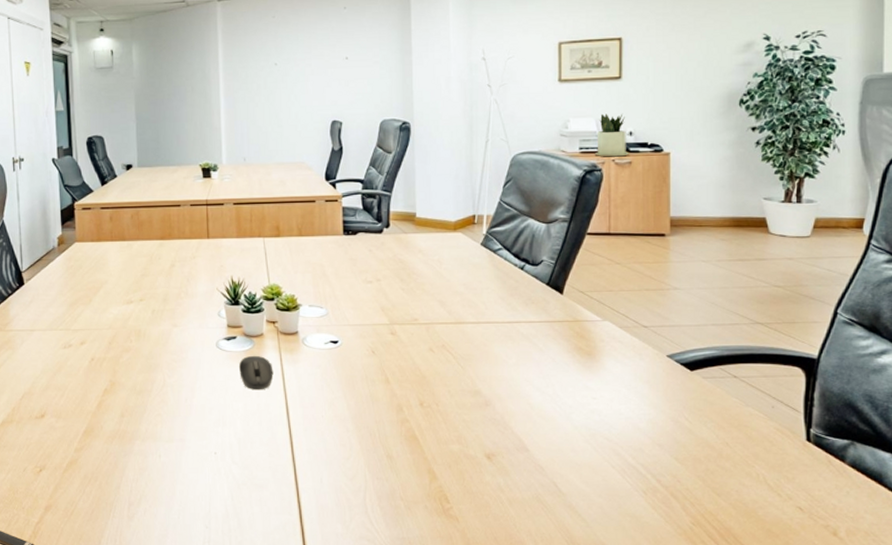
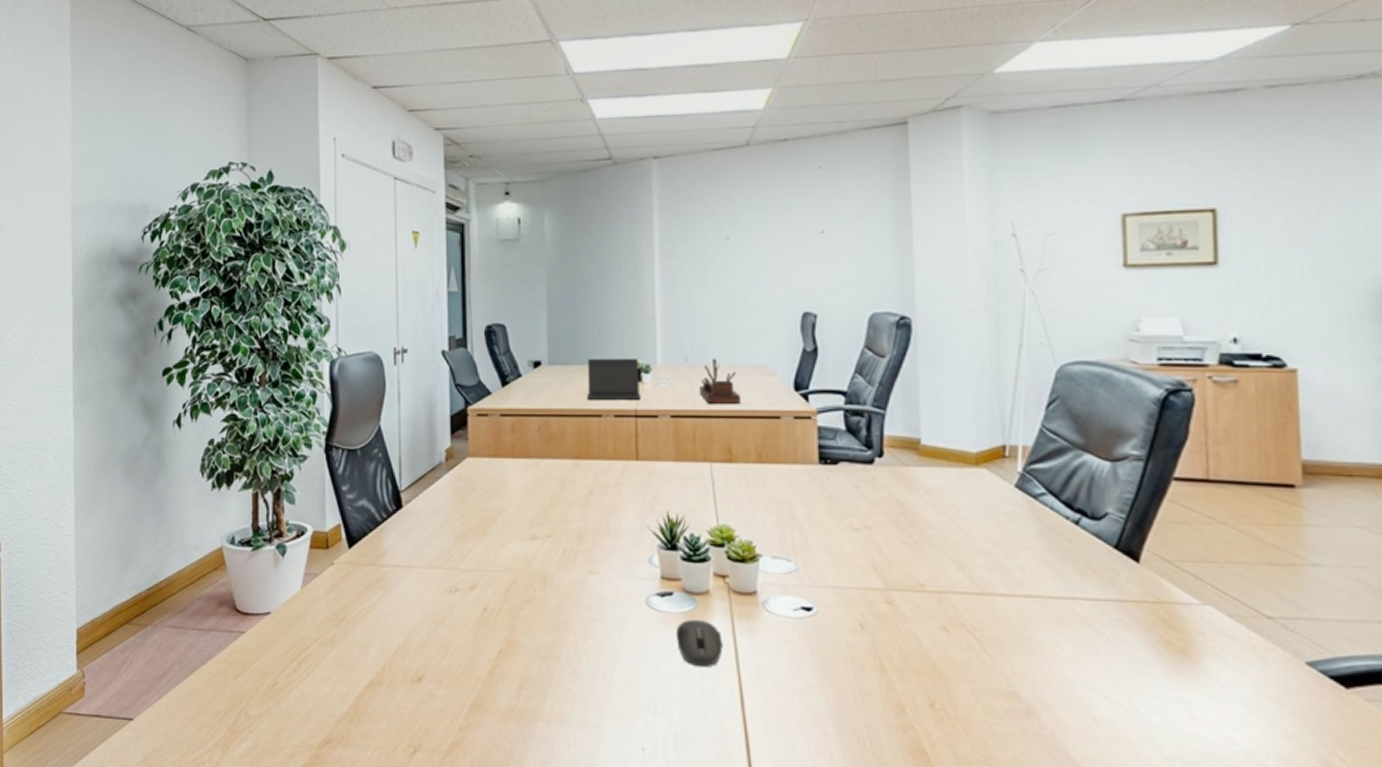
laptop: none [168,159,211,193] -> present [587,358,641,400]
desk organizer: none [254,157,285,193] -> present [699,358,740,404]
planter: present [594,113,629,157] -> none [1180,312,1233,373]

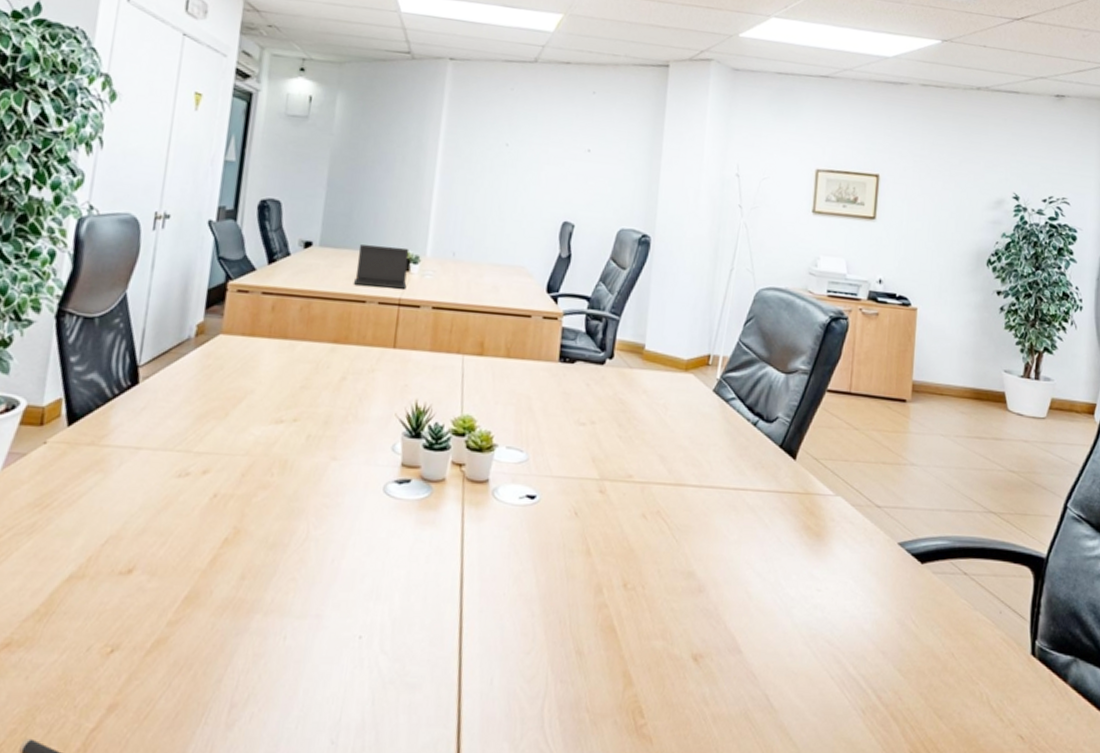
computer mouse: present [675,619,723,668] -> none [407,506,451,554]
desk organizer: present [699,358,740,404] -> none [461,255,498,301]

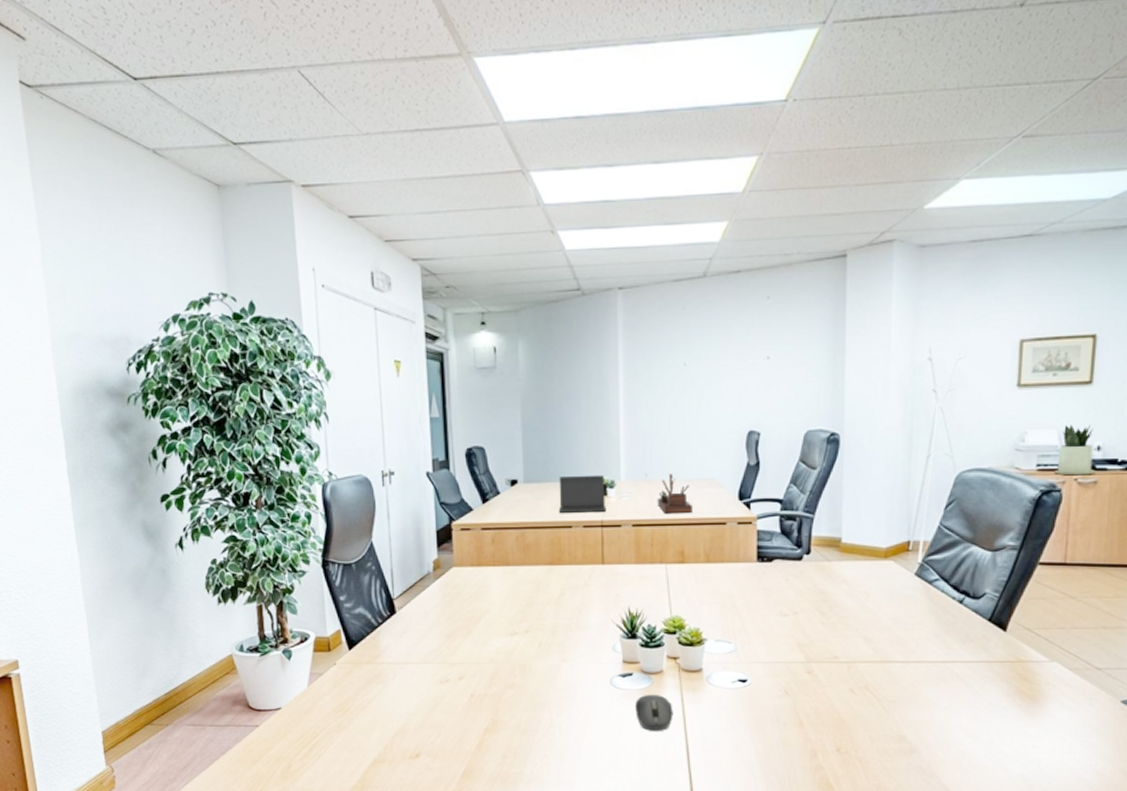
computer mouse: none [407,506,451,554] -> present [634,694,673,732]
desk organizer: none [461,255,498,301] -> present [657,473,692,513]
planter: none [842,255,877,307] -> present [1054,425,1095,476]

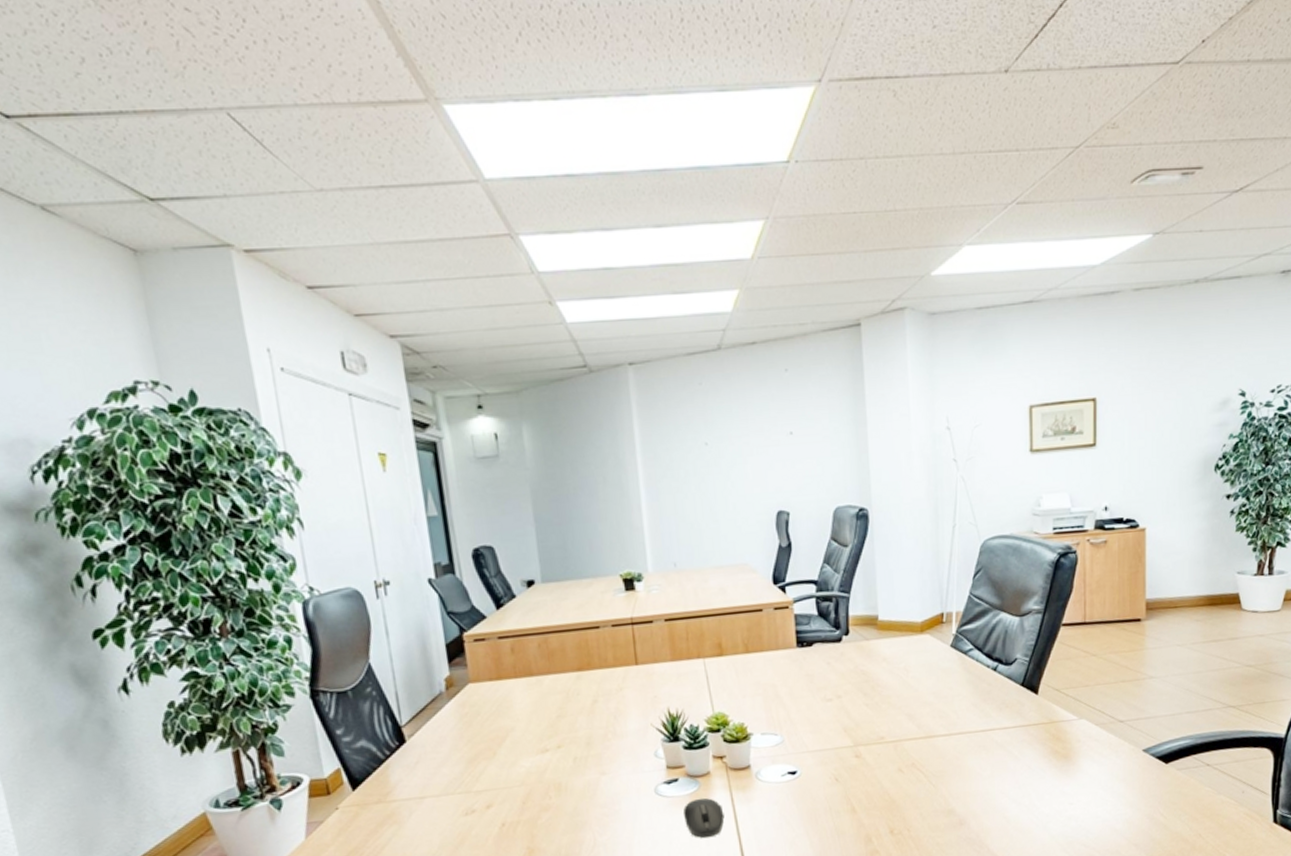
laptop: present [559,474,607,513] -> none [580,567,636,613]
desk organizer: present [657,473,692,513] -> none [688,560,727,604]
planter: present [1054,425,1095,476] -> none [1068,487,1104,538]

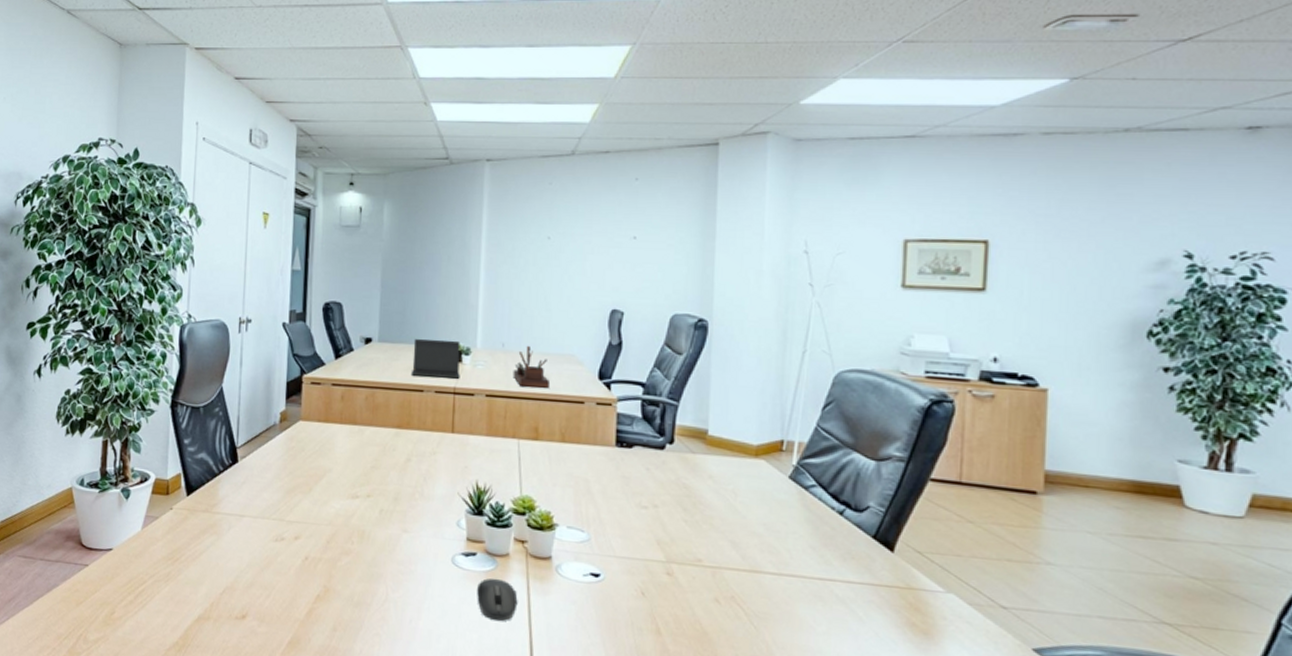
laptop: none [580,567,636,613] -> present [412,339,460,379]
desk organizer: none [688,560,727,604] -> present [513,345,549,388]

